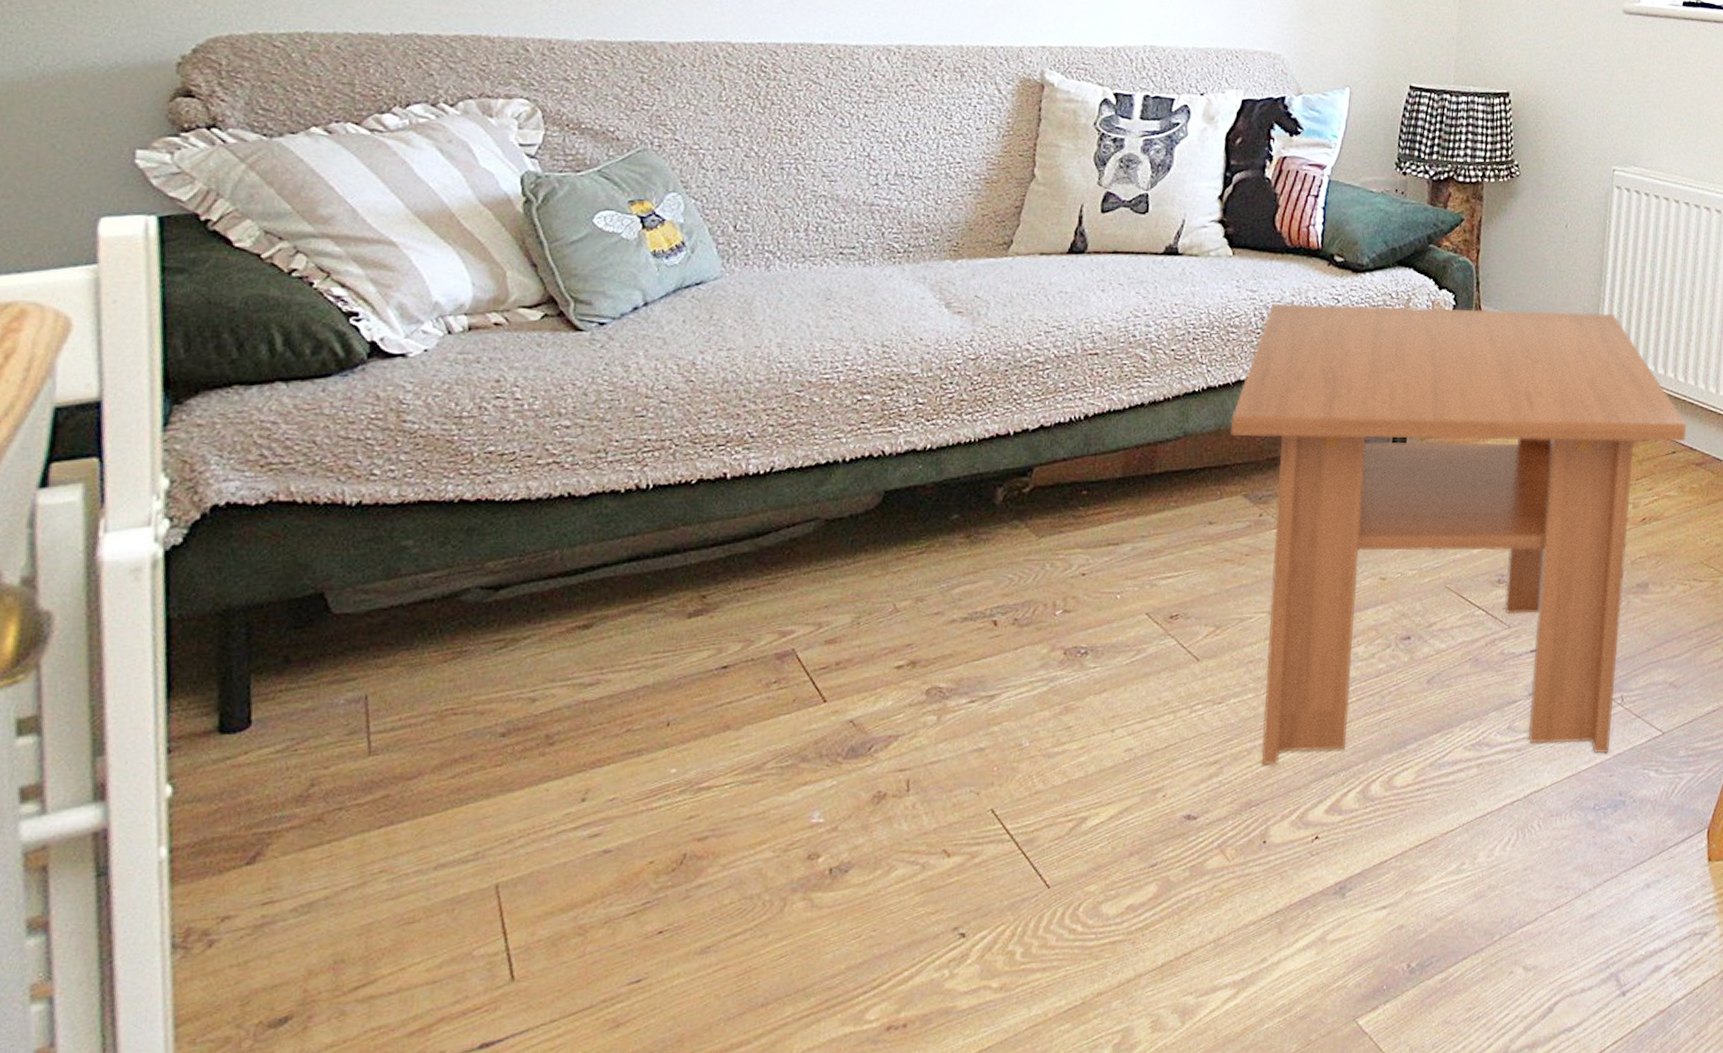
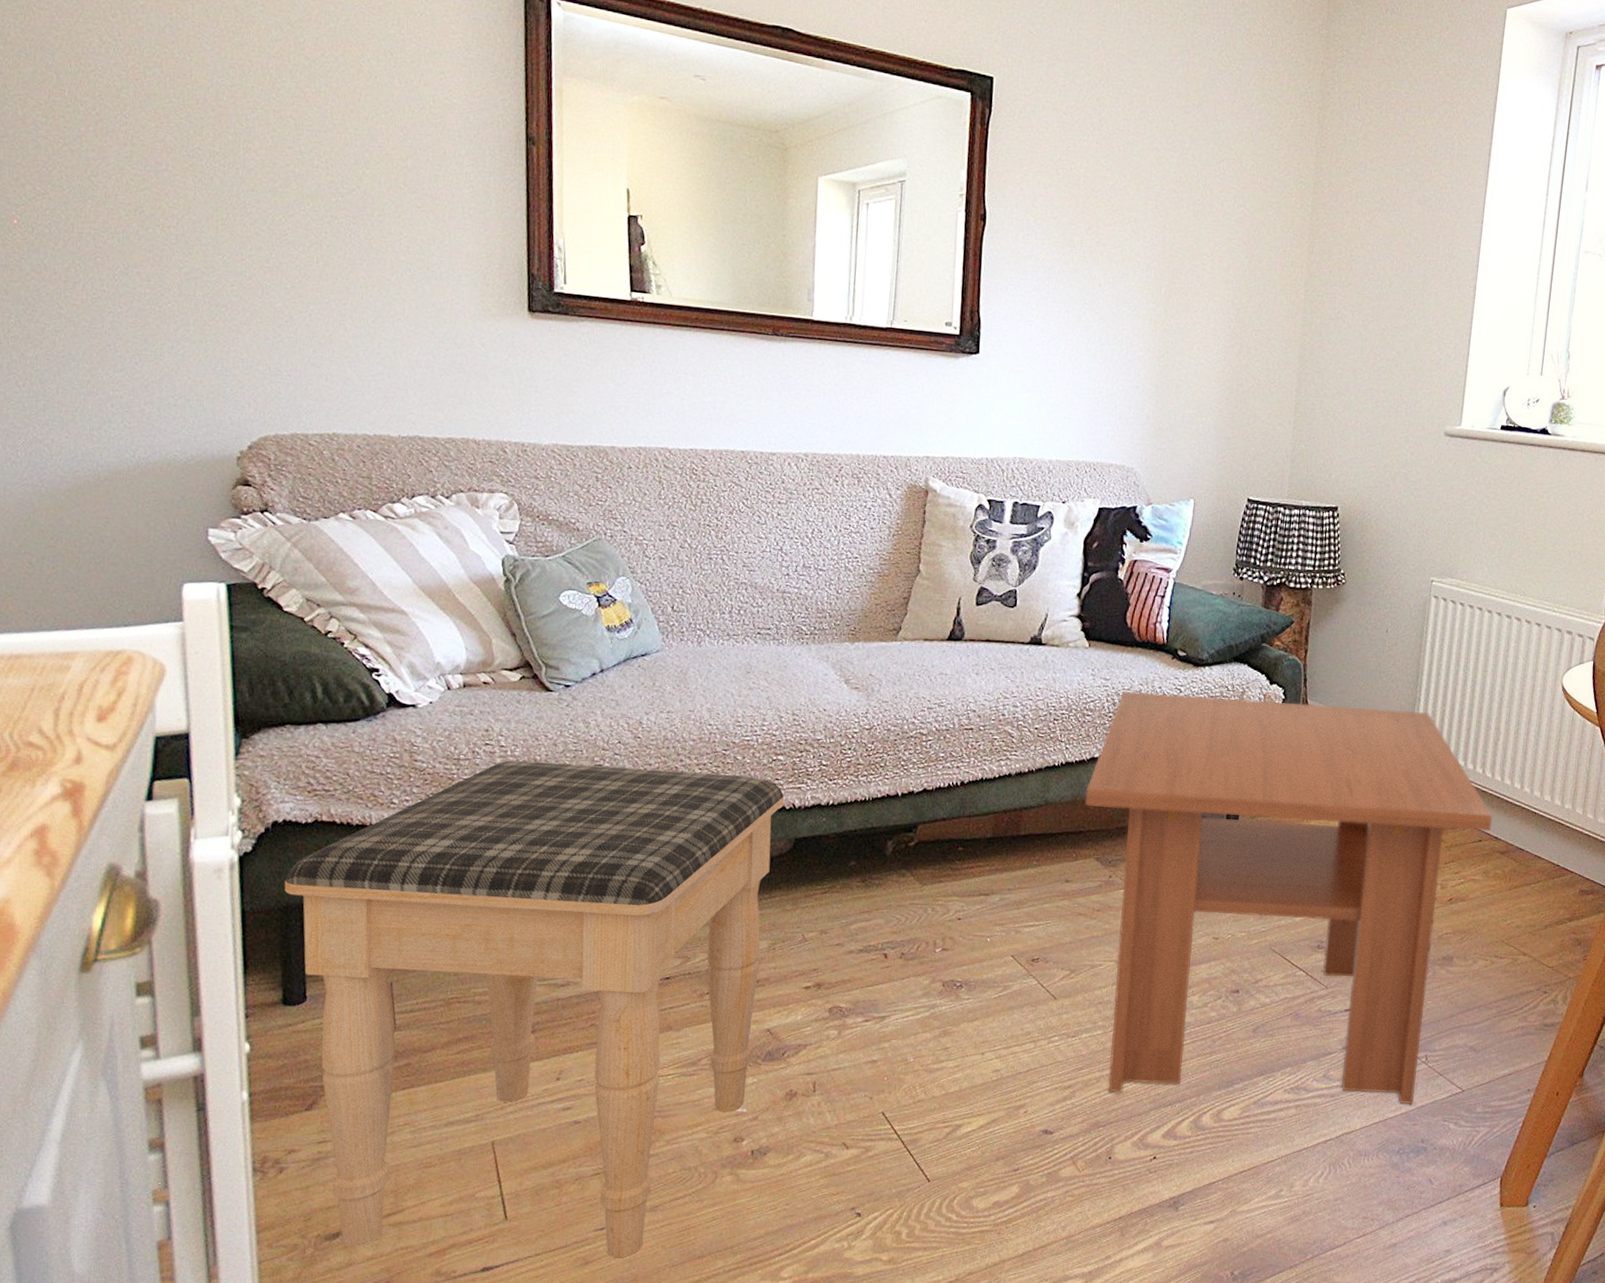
footstool: none [225,414,872,1035] -> present [284,760,785,1258]

